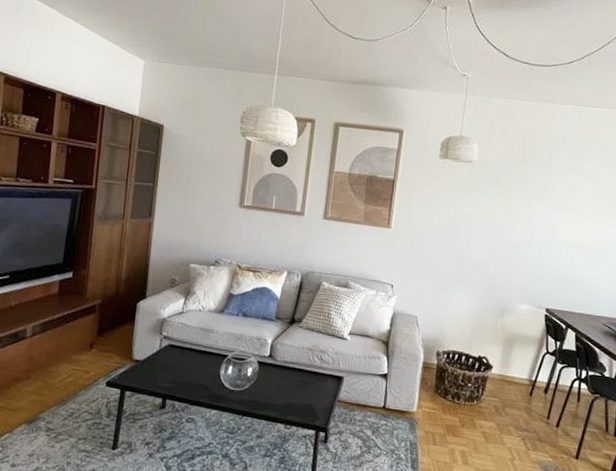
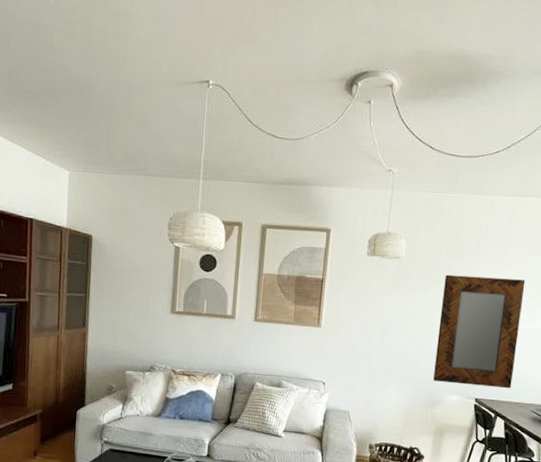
home mirror: none [503,181,598,300] -> present [433,274,526,389]

